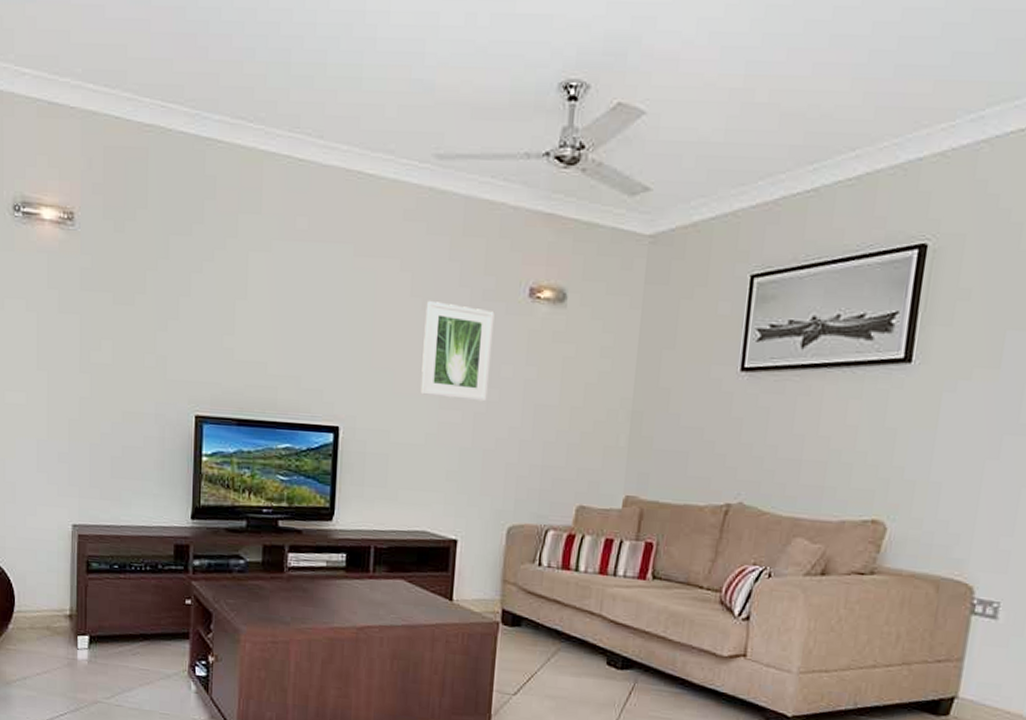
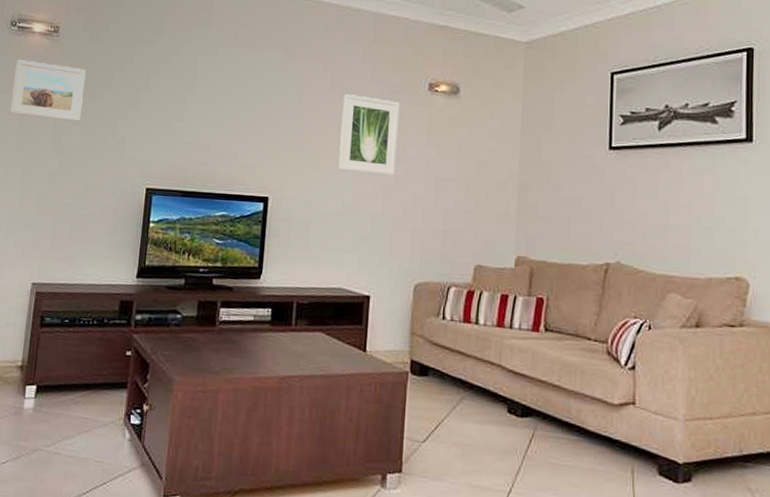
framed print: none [24,255,112,334] -> present [10,59,86,121]

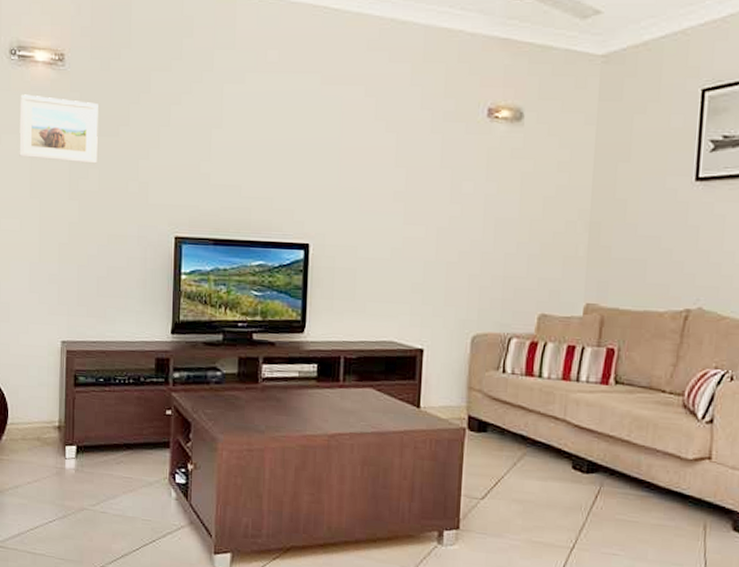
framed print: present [338,94,400,176] -> none [386,124,455,217]

